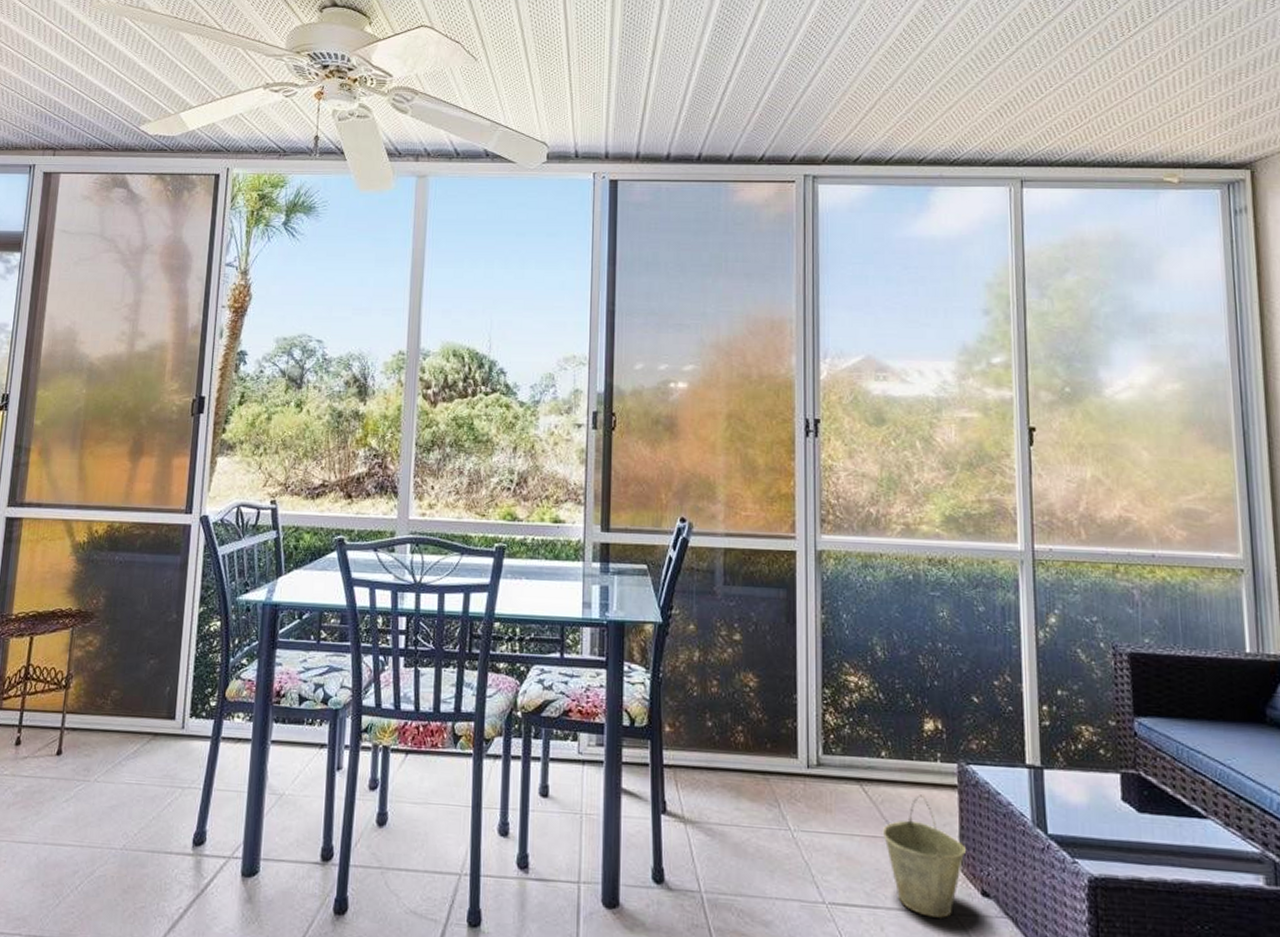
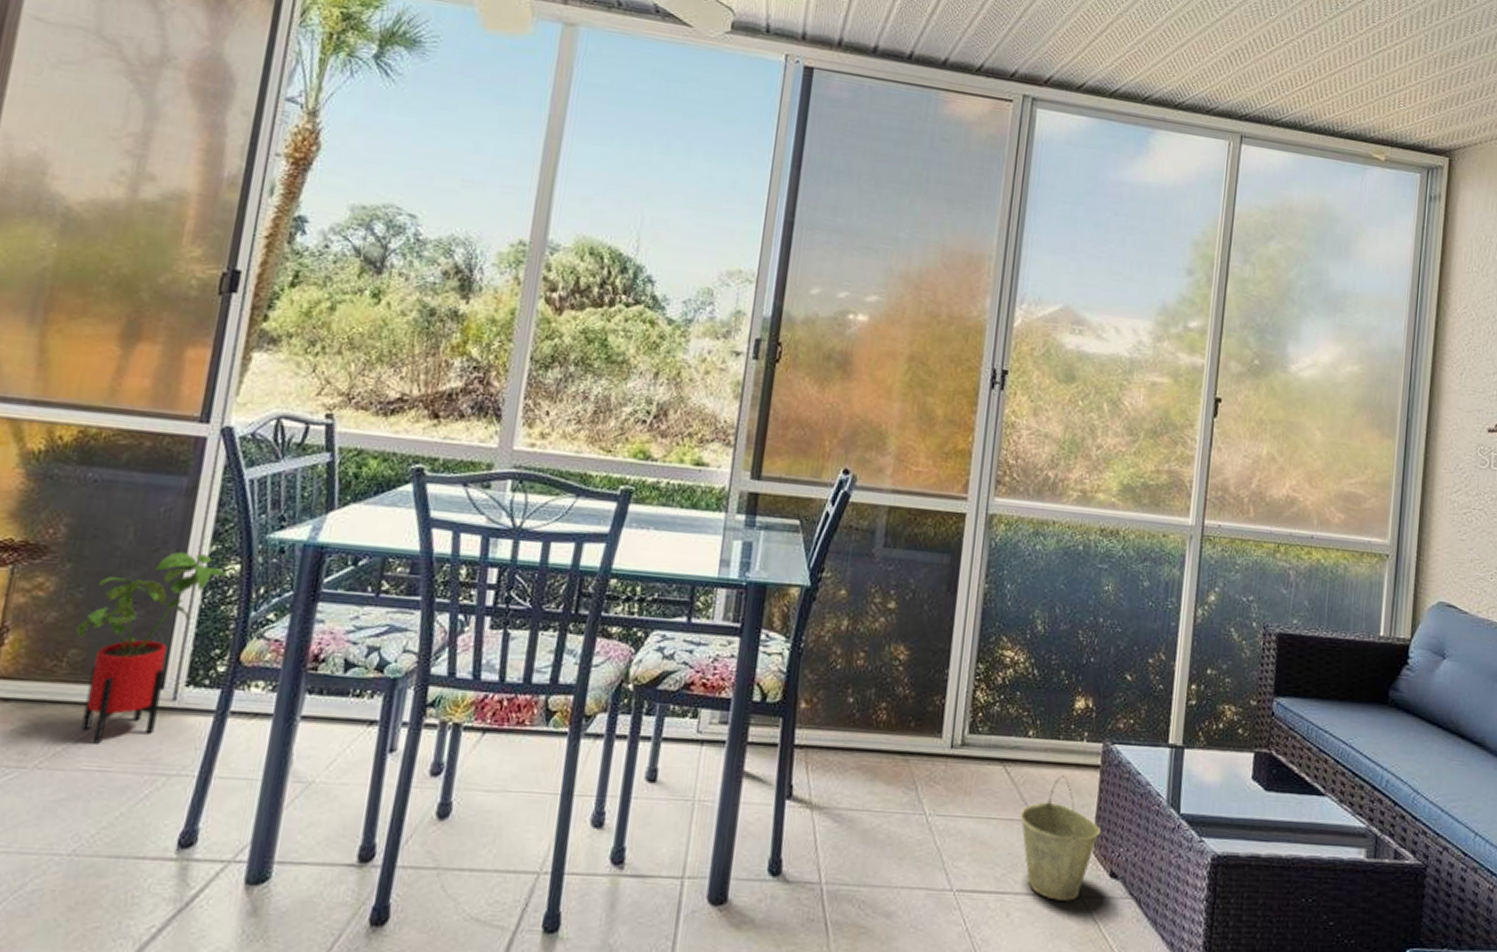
house plant: none [115,613,213,763] -> present [75,551,229,744]

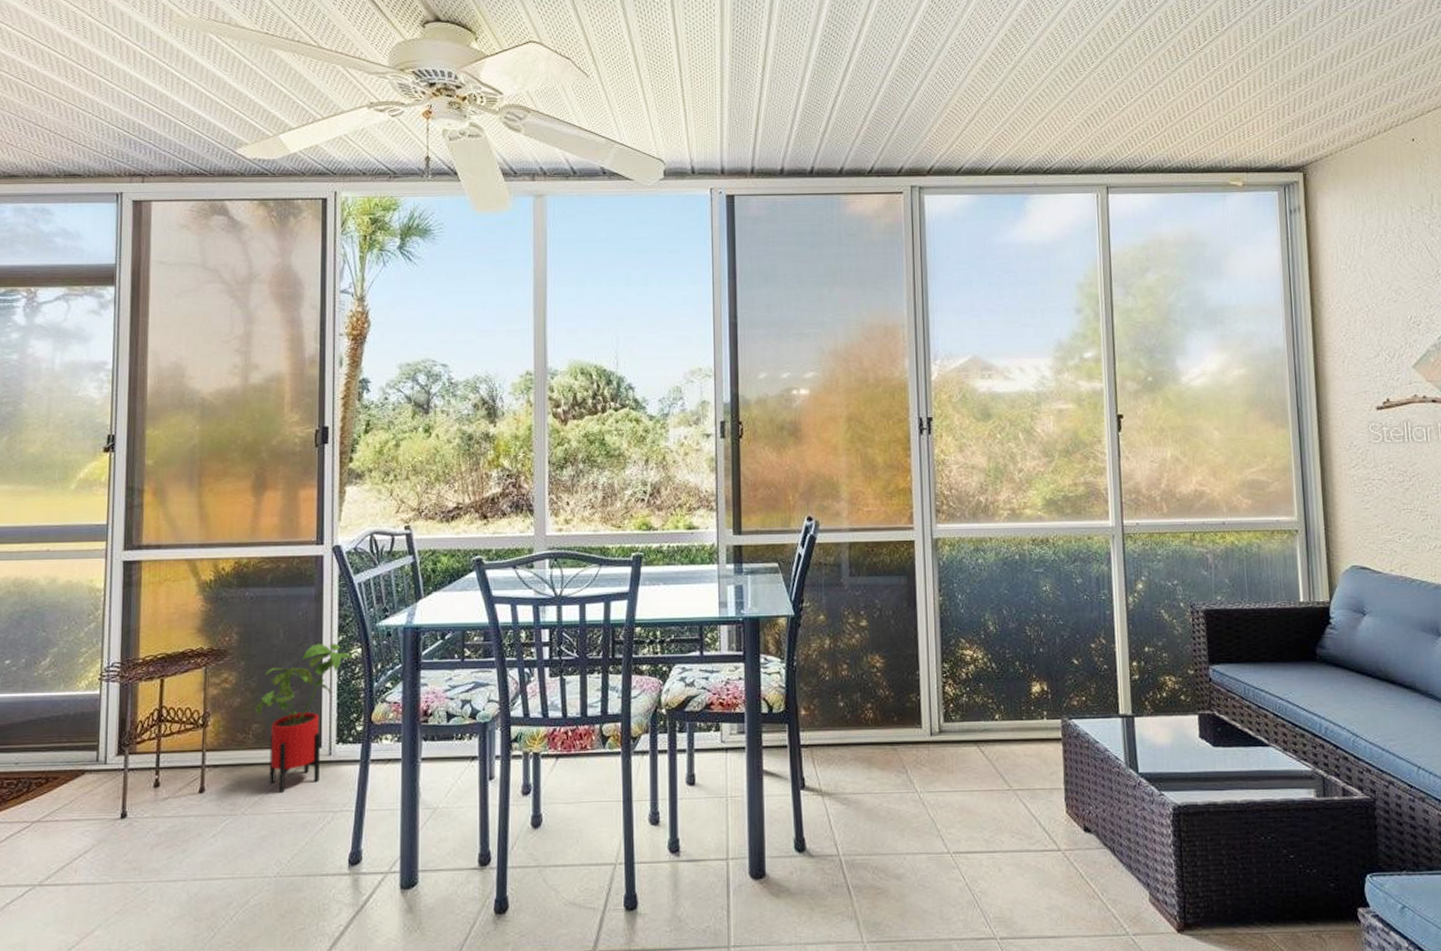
bucket: present [1020,775,1100,901] -> none [998,750,1070,855]

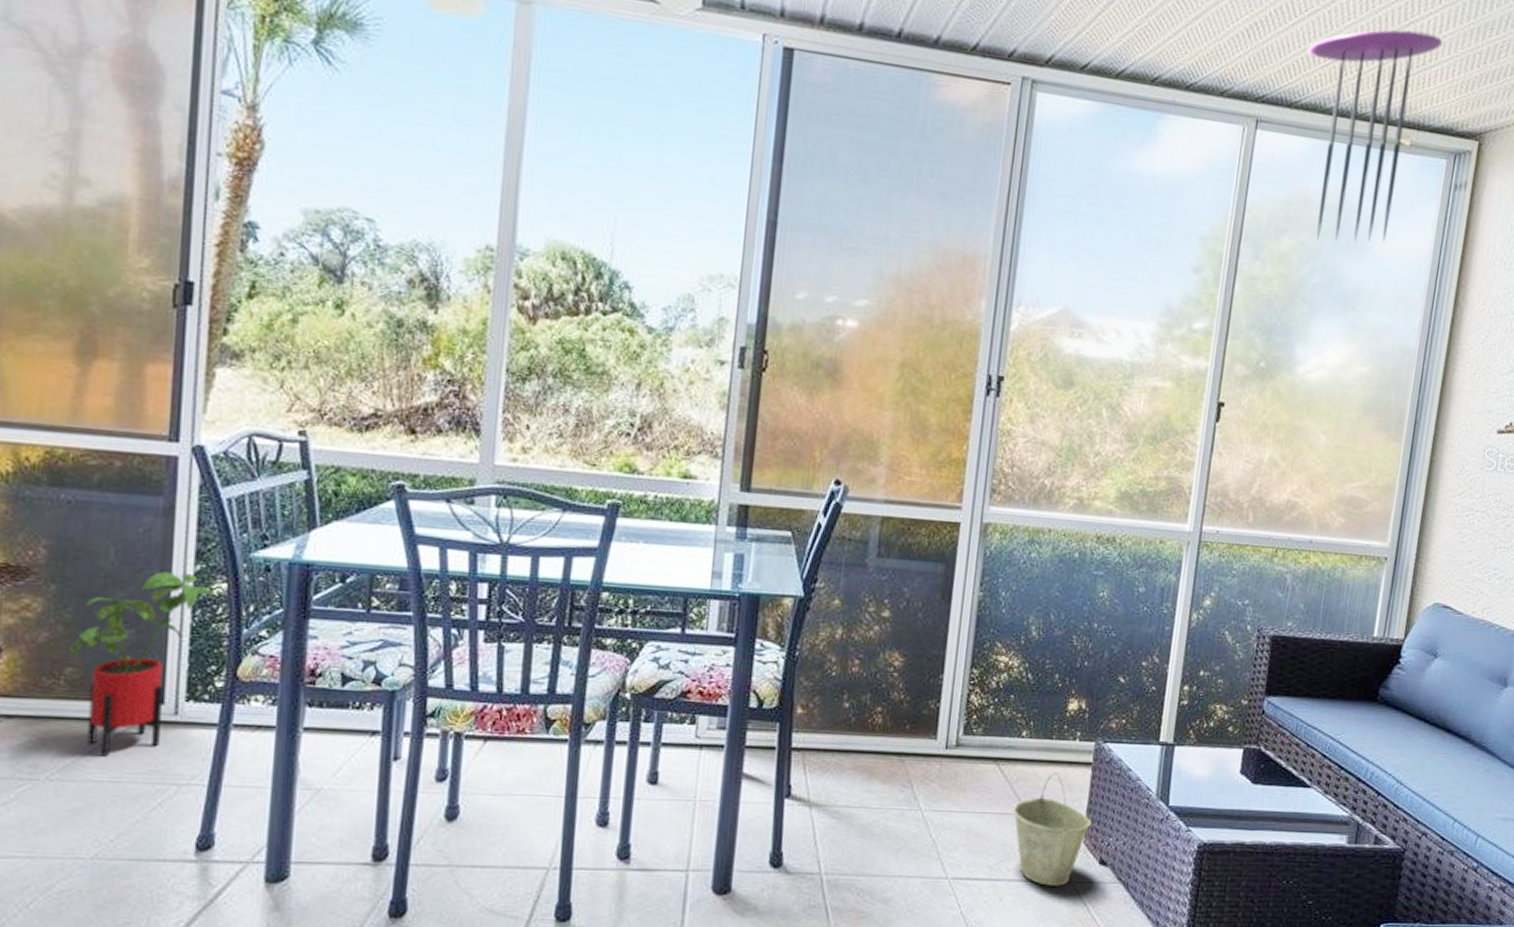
bucket: none [998,750,1070,855] -> present [1013,772,1091,886]
wind chime: none [1139,97,1254,272] -> present [1308,29,1443,242]

